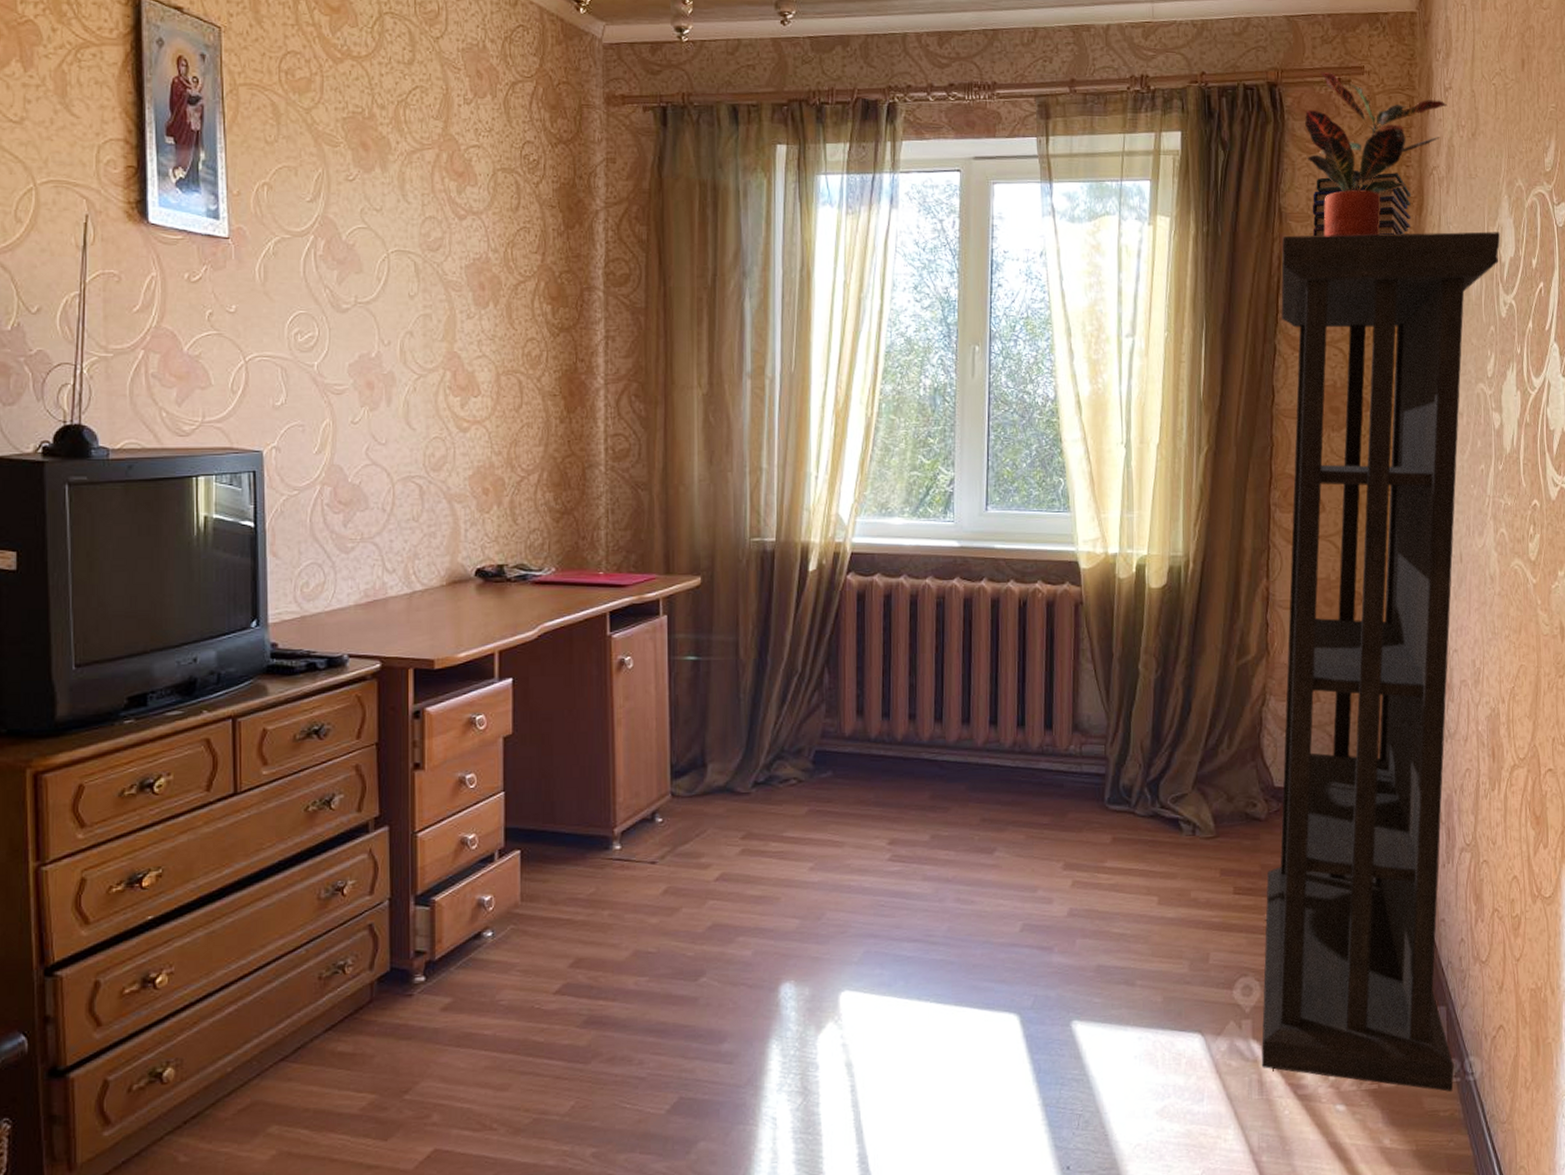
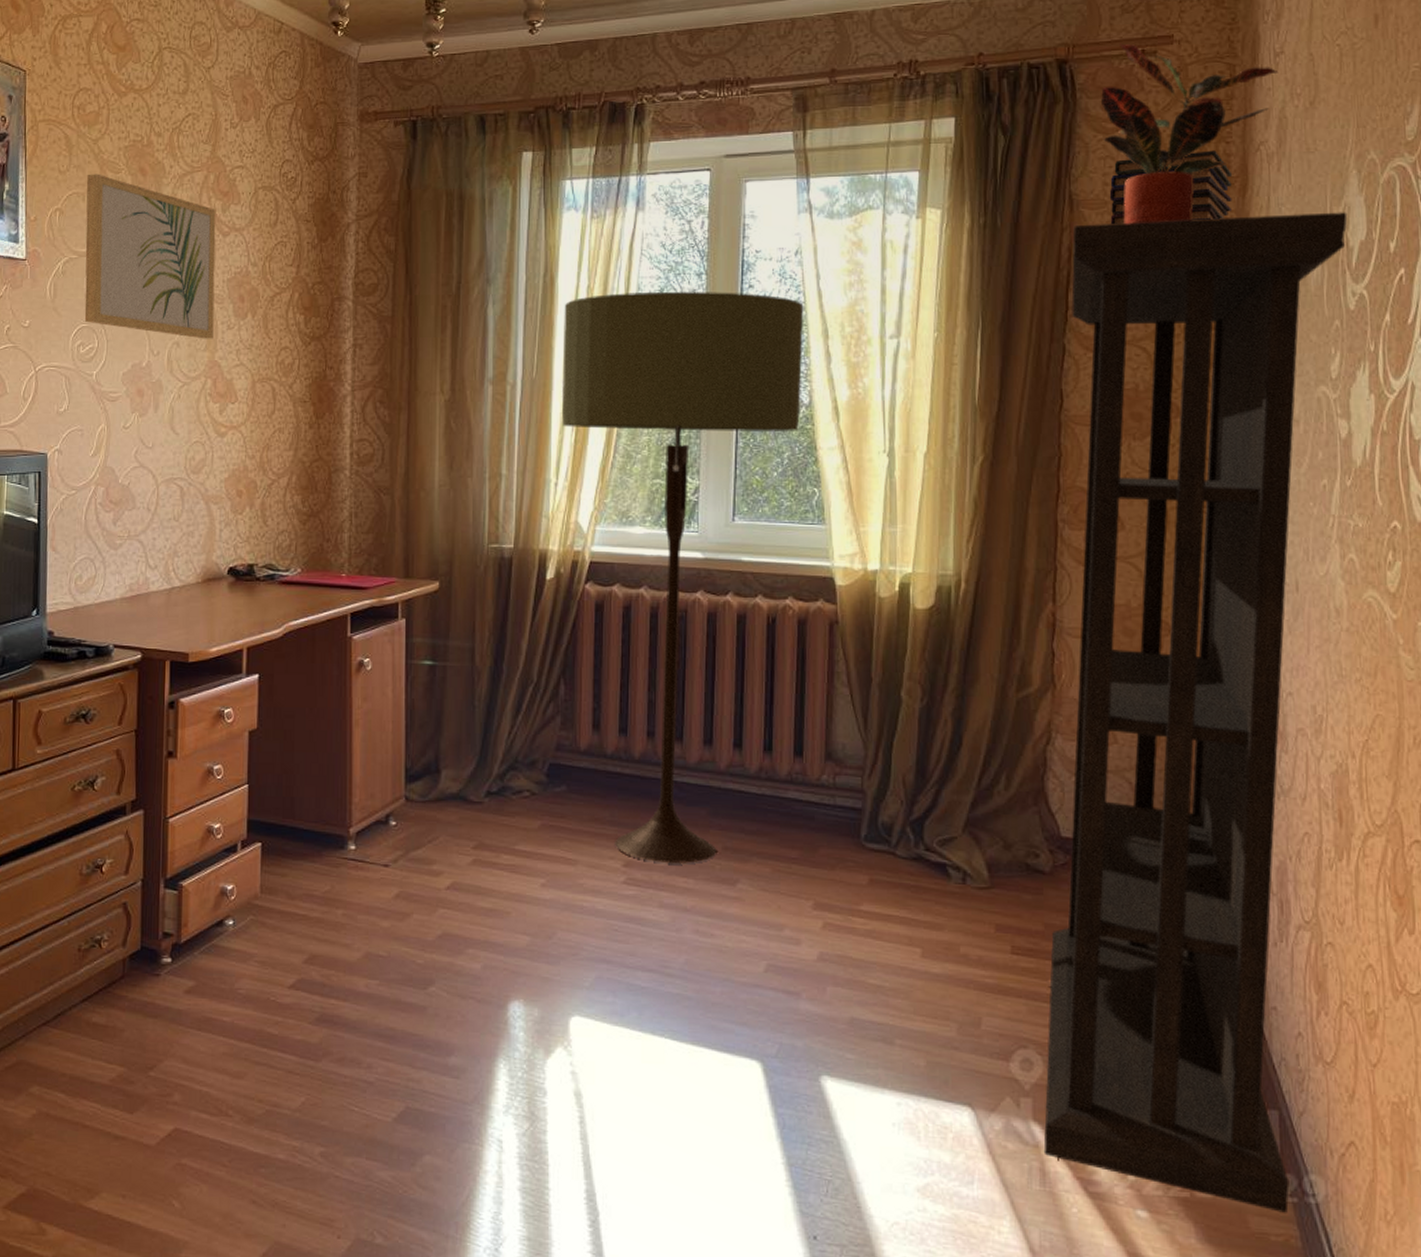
wall art: none [298,146,451,329] -> present [84,173,216,339]
floor lamp: none [820,288,1049,838] -> present [562,291,804,863]

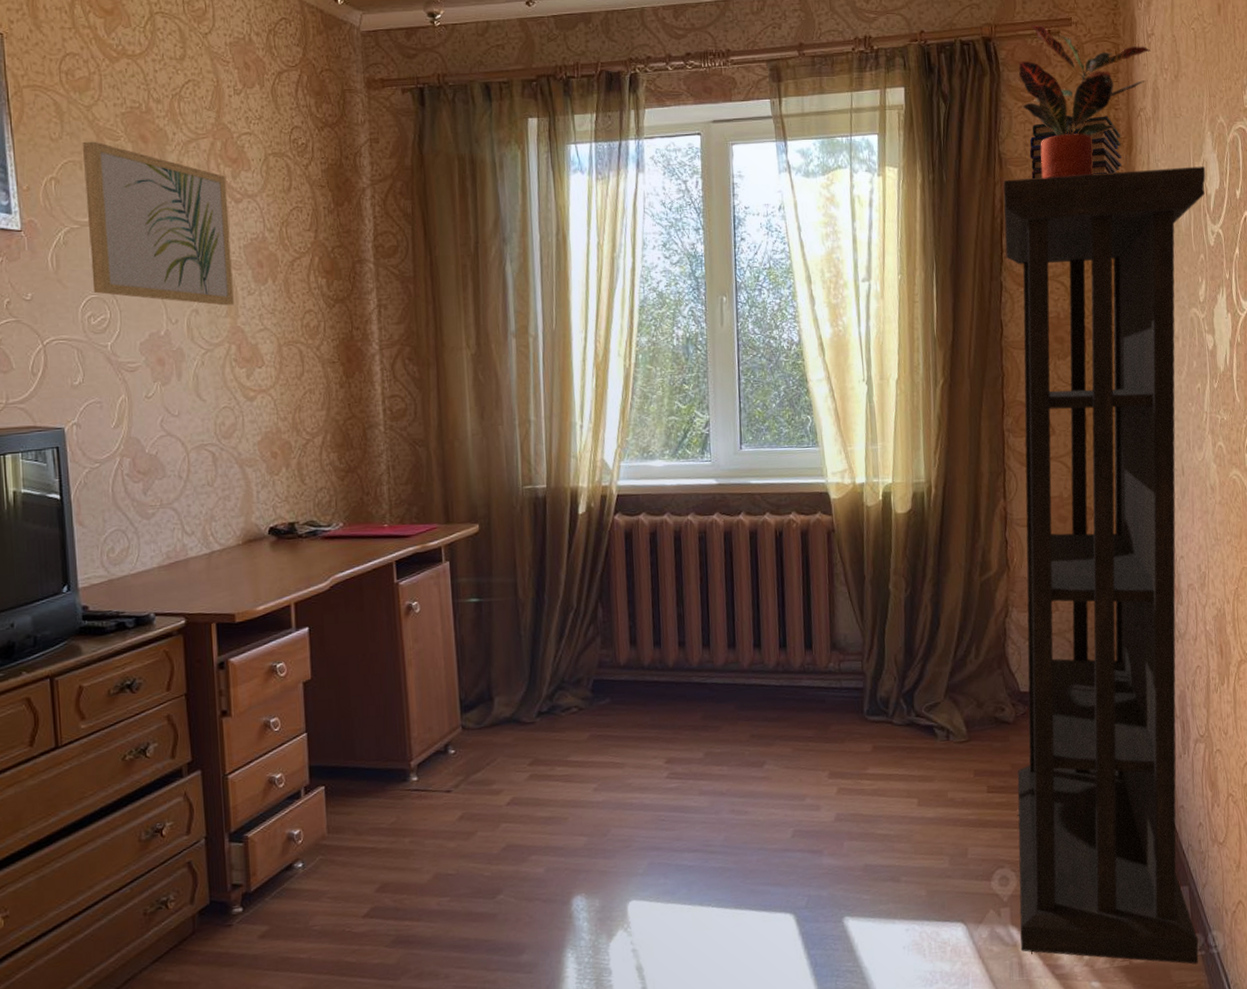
floor lamp: present [562,291,804,863] -> none [577,245,792,756]

